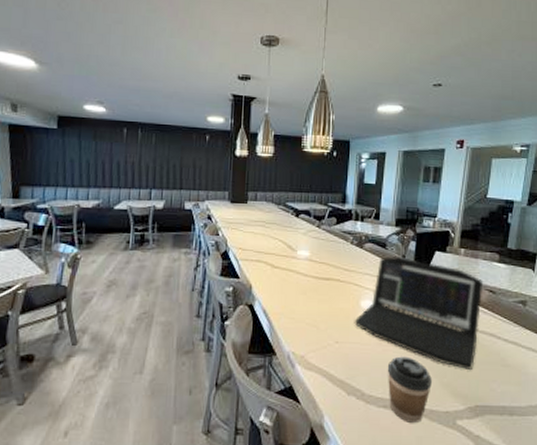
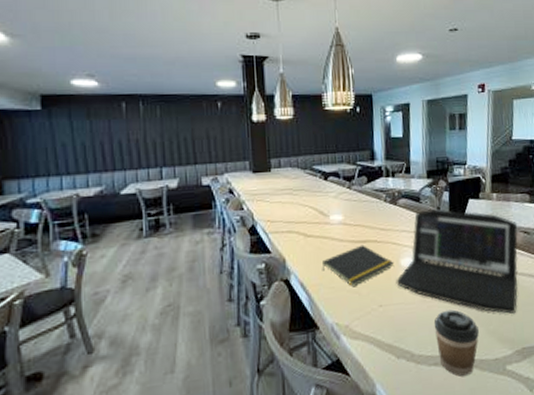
notepad: none [284,282,354,321] -> present [322,245,394,287]

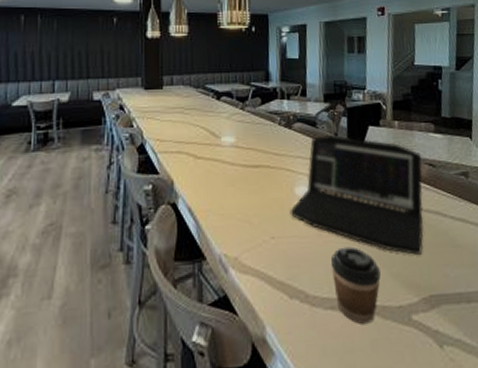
notepad: present [322,245,394,287] -> none [211,170,288,216]

